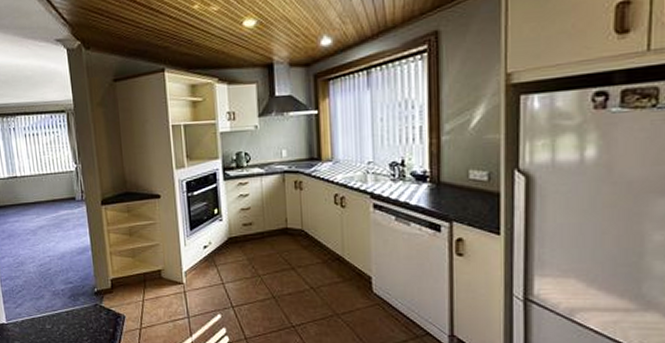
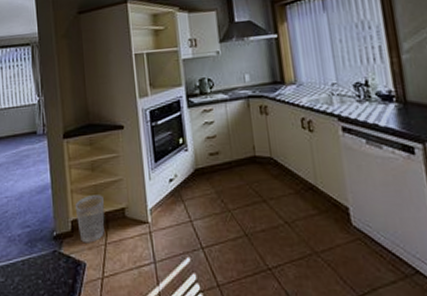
wastebasket: none [114,257,143,299] -> present [74,195,105,243]

